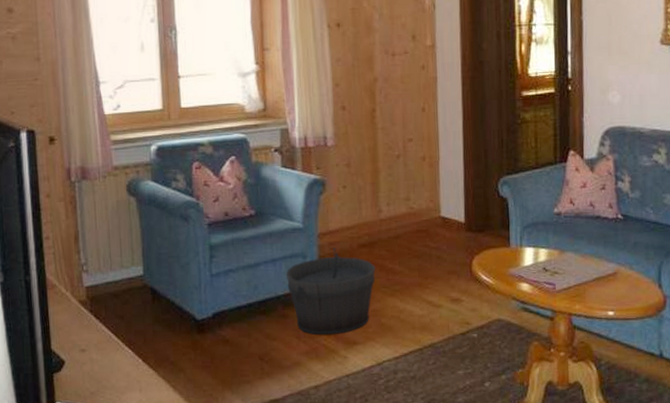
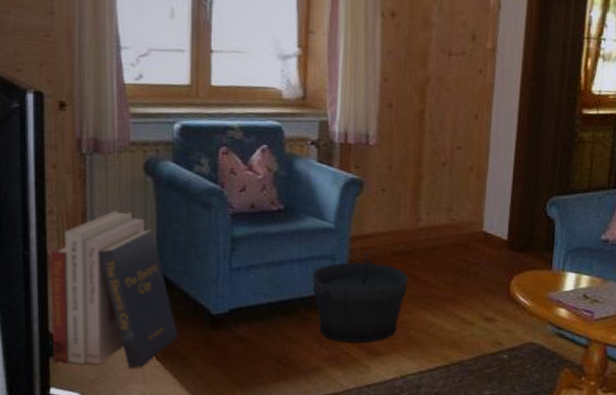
books: none [48,230,169,378] -> present [49,210,179,369]

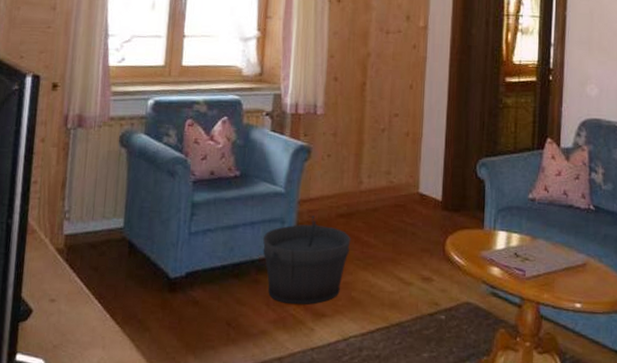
books: present [49,210,179,369] -> none [22,179,139,333]

